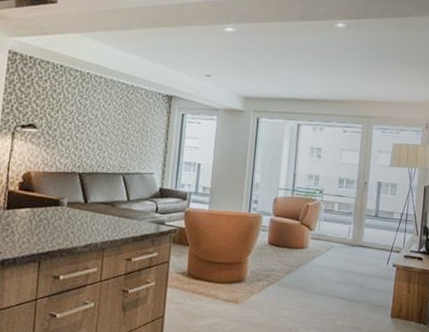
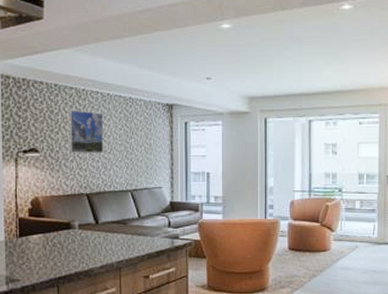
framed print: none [67,91,104,135] -> present [69,110,103,153]

